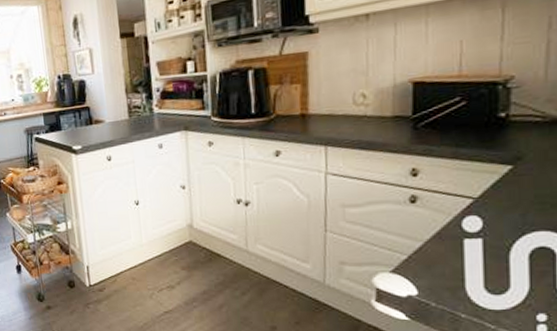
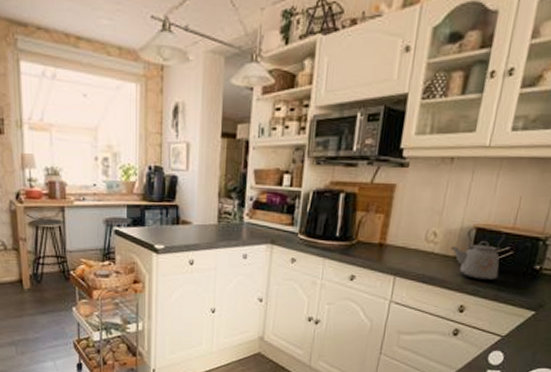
kettle: none [386,78,453,139] -> present [450,227,507,281]

